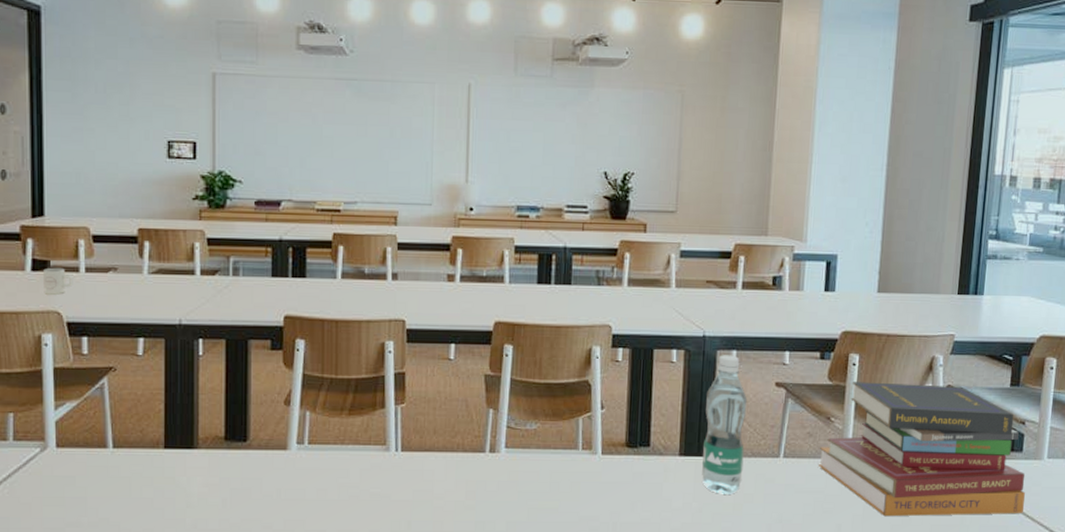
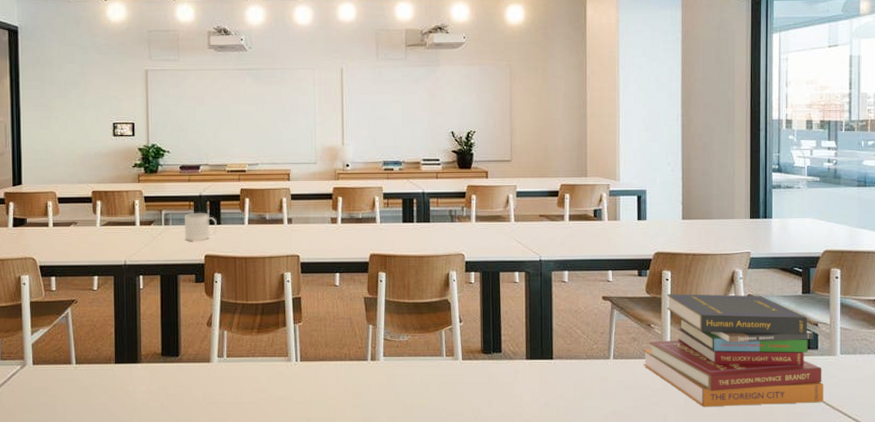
mug: present [43,267,74,295] -> none [22,223,44,245]
mug: none [258,261,301,299] -> present [184,212,217,242]
bottle: present [701,355,748,494] -> none [545,275,580,391]

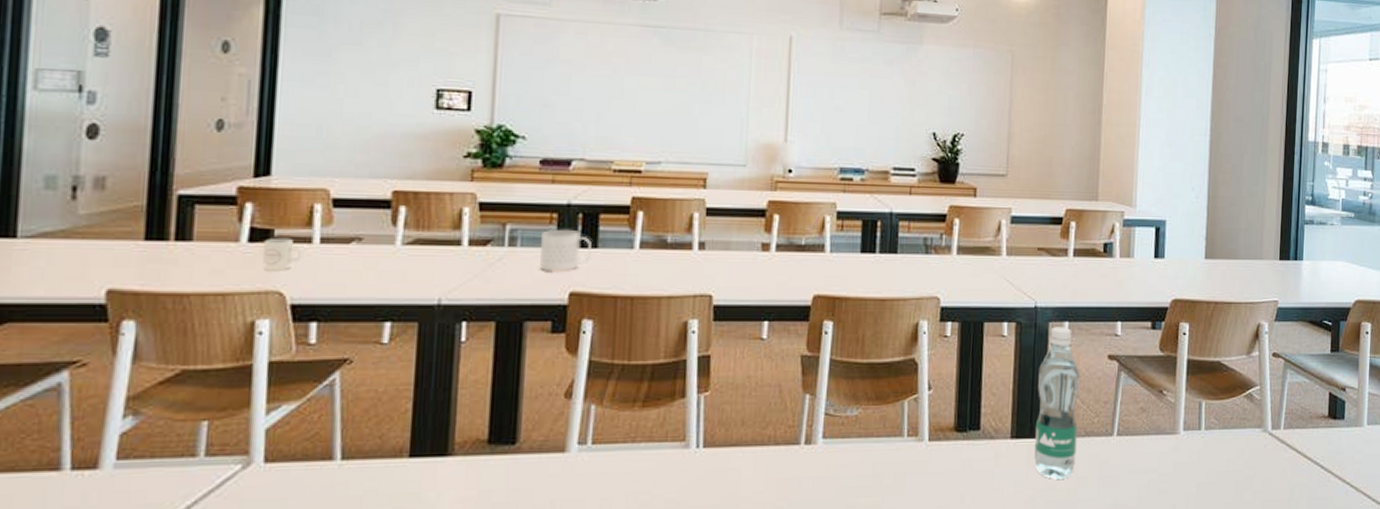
mug: none [22,223,44,245] -> present [263,237,304,271]
bottle: none [545,275,580,391] -> present [1034,327,1080,479]
books: present [643,294,823,406] -> none [1151,352,1348,493]

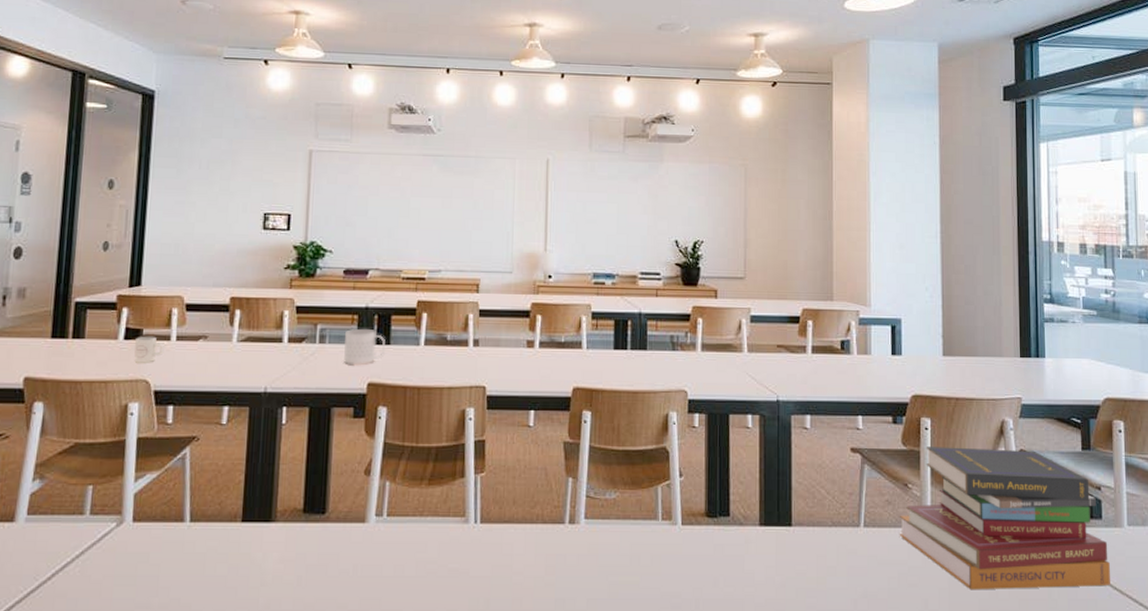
bottle: present [1034,327,1080,479] -> none [782,420,824,567]
books: none [1151,352,1348,493] -> present [899,447,1110,589]

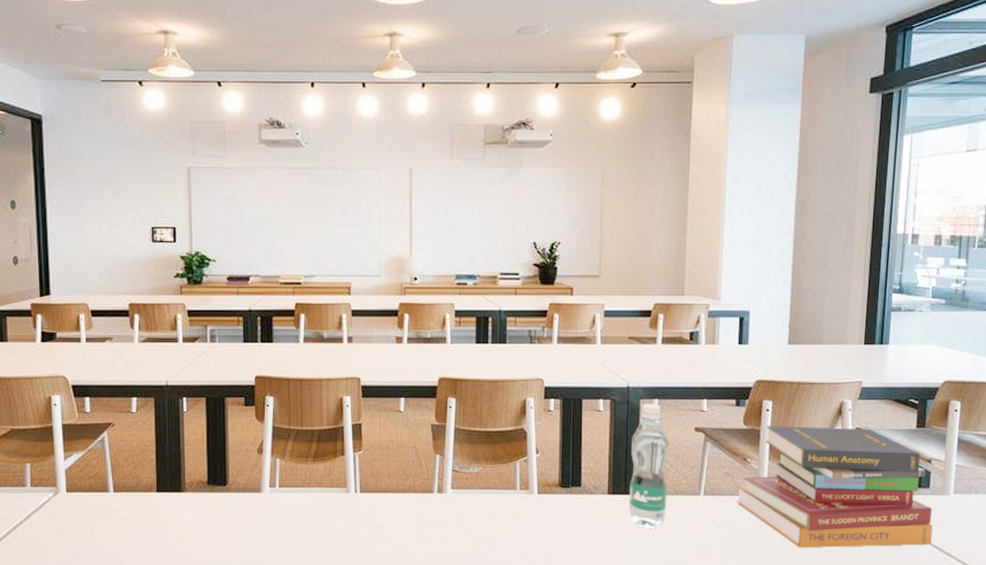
mug: present [134,336,164,363] -> none [51,338,76,362]
mug: present [344,328,385,366] -> none [231,328,269,361]
bottle: none [782,420,824,567] -> present [628,403,669,529]

